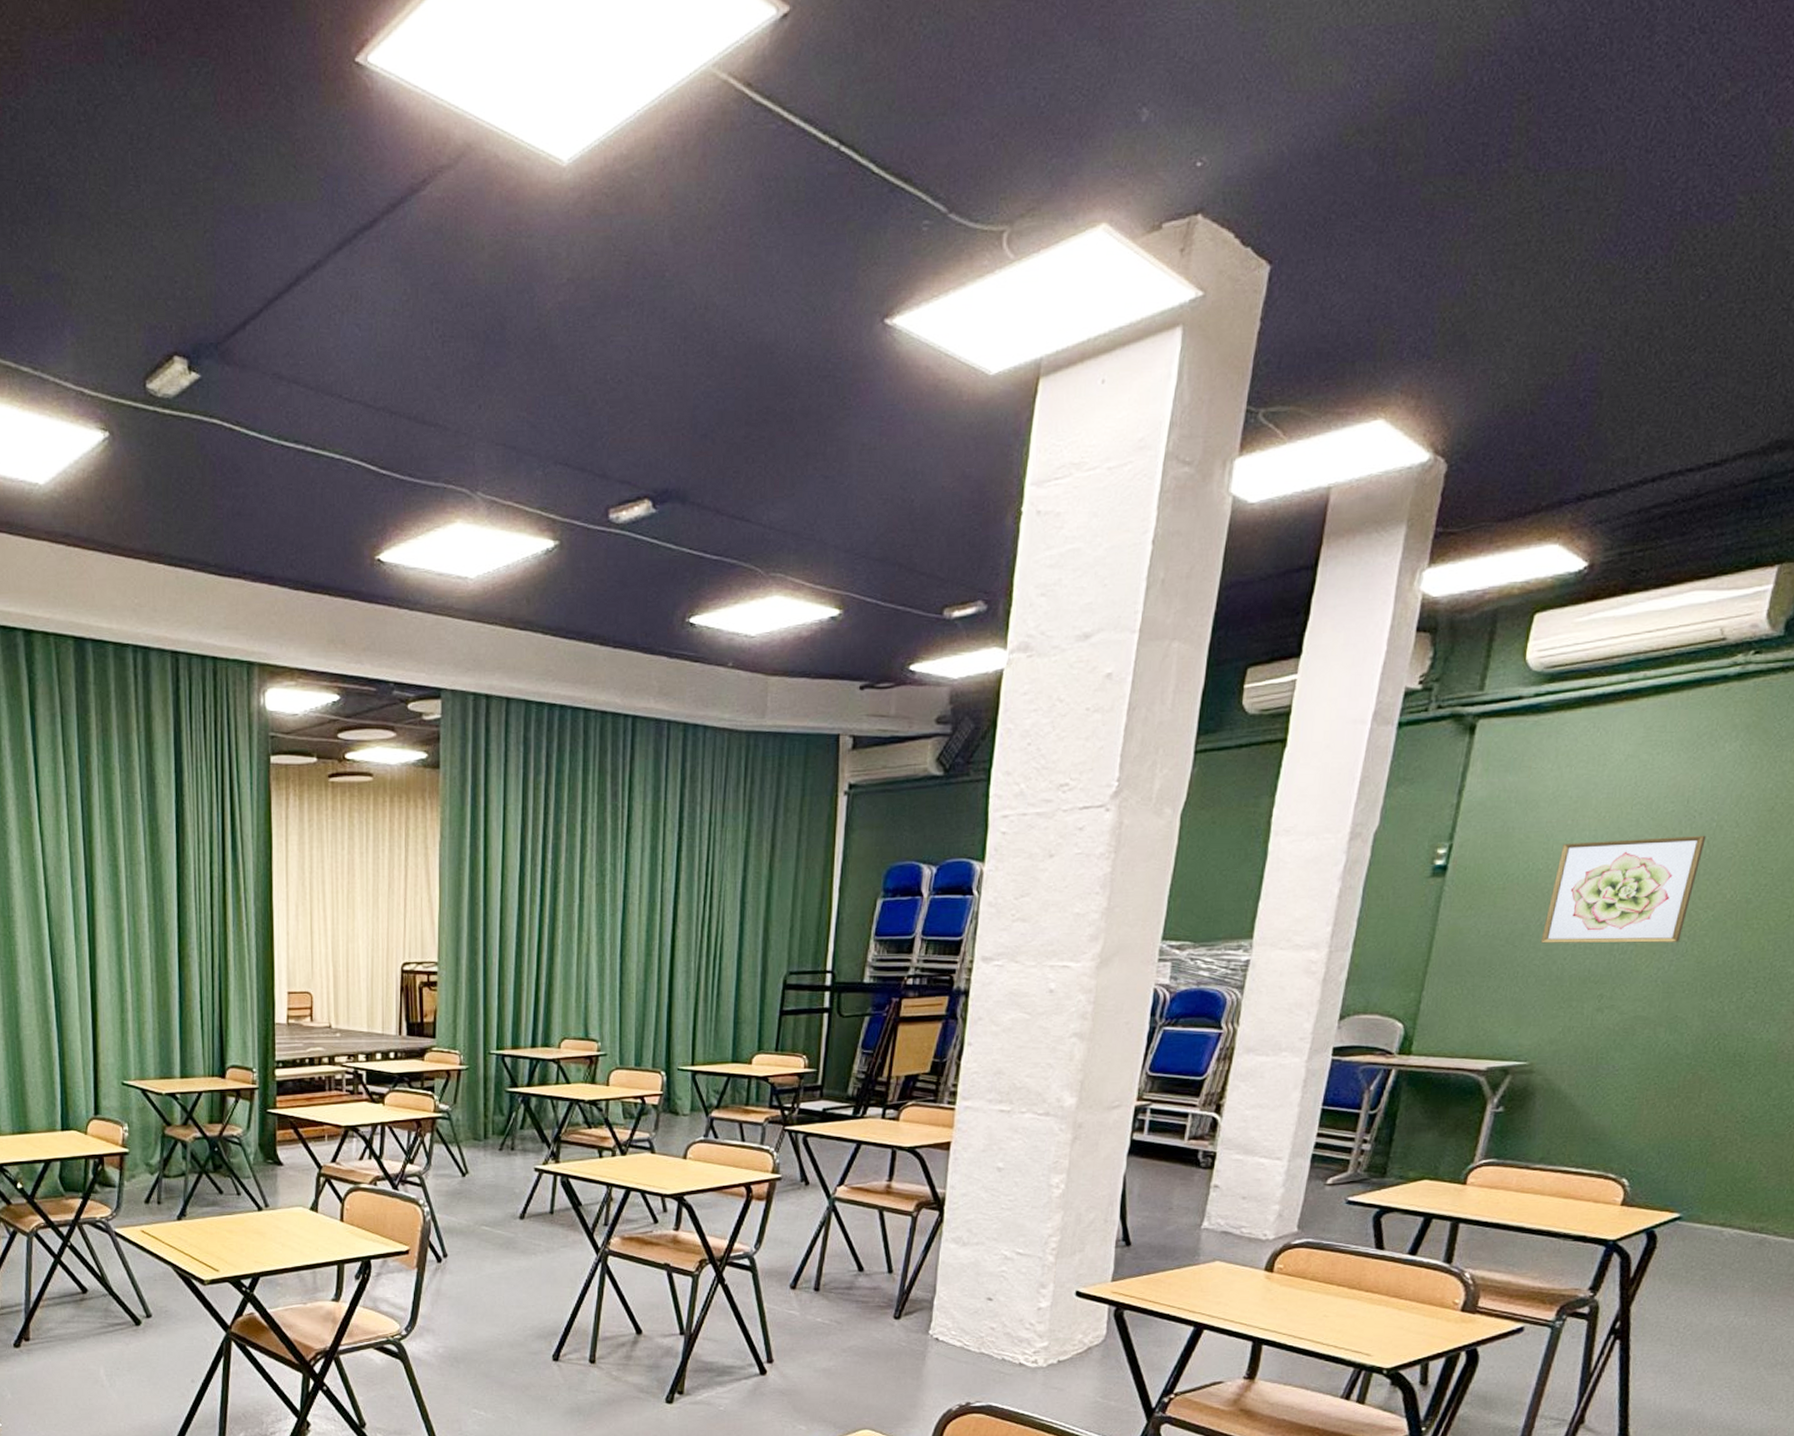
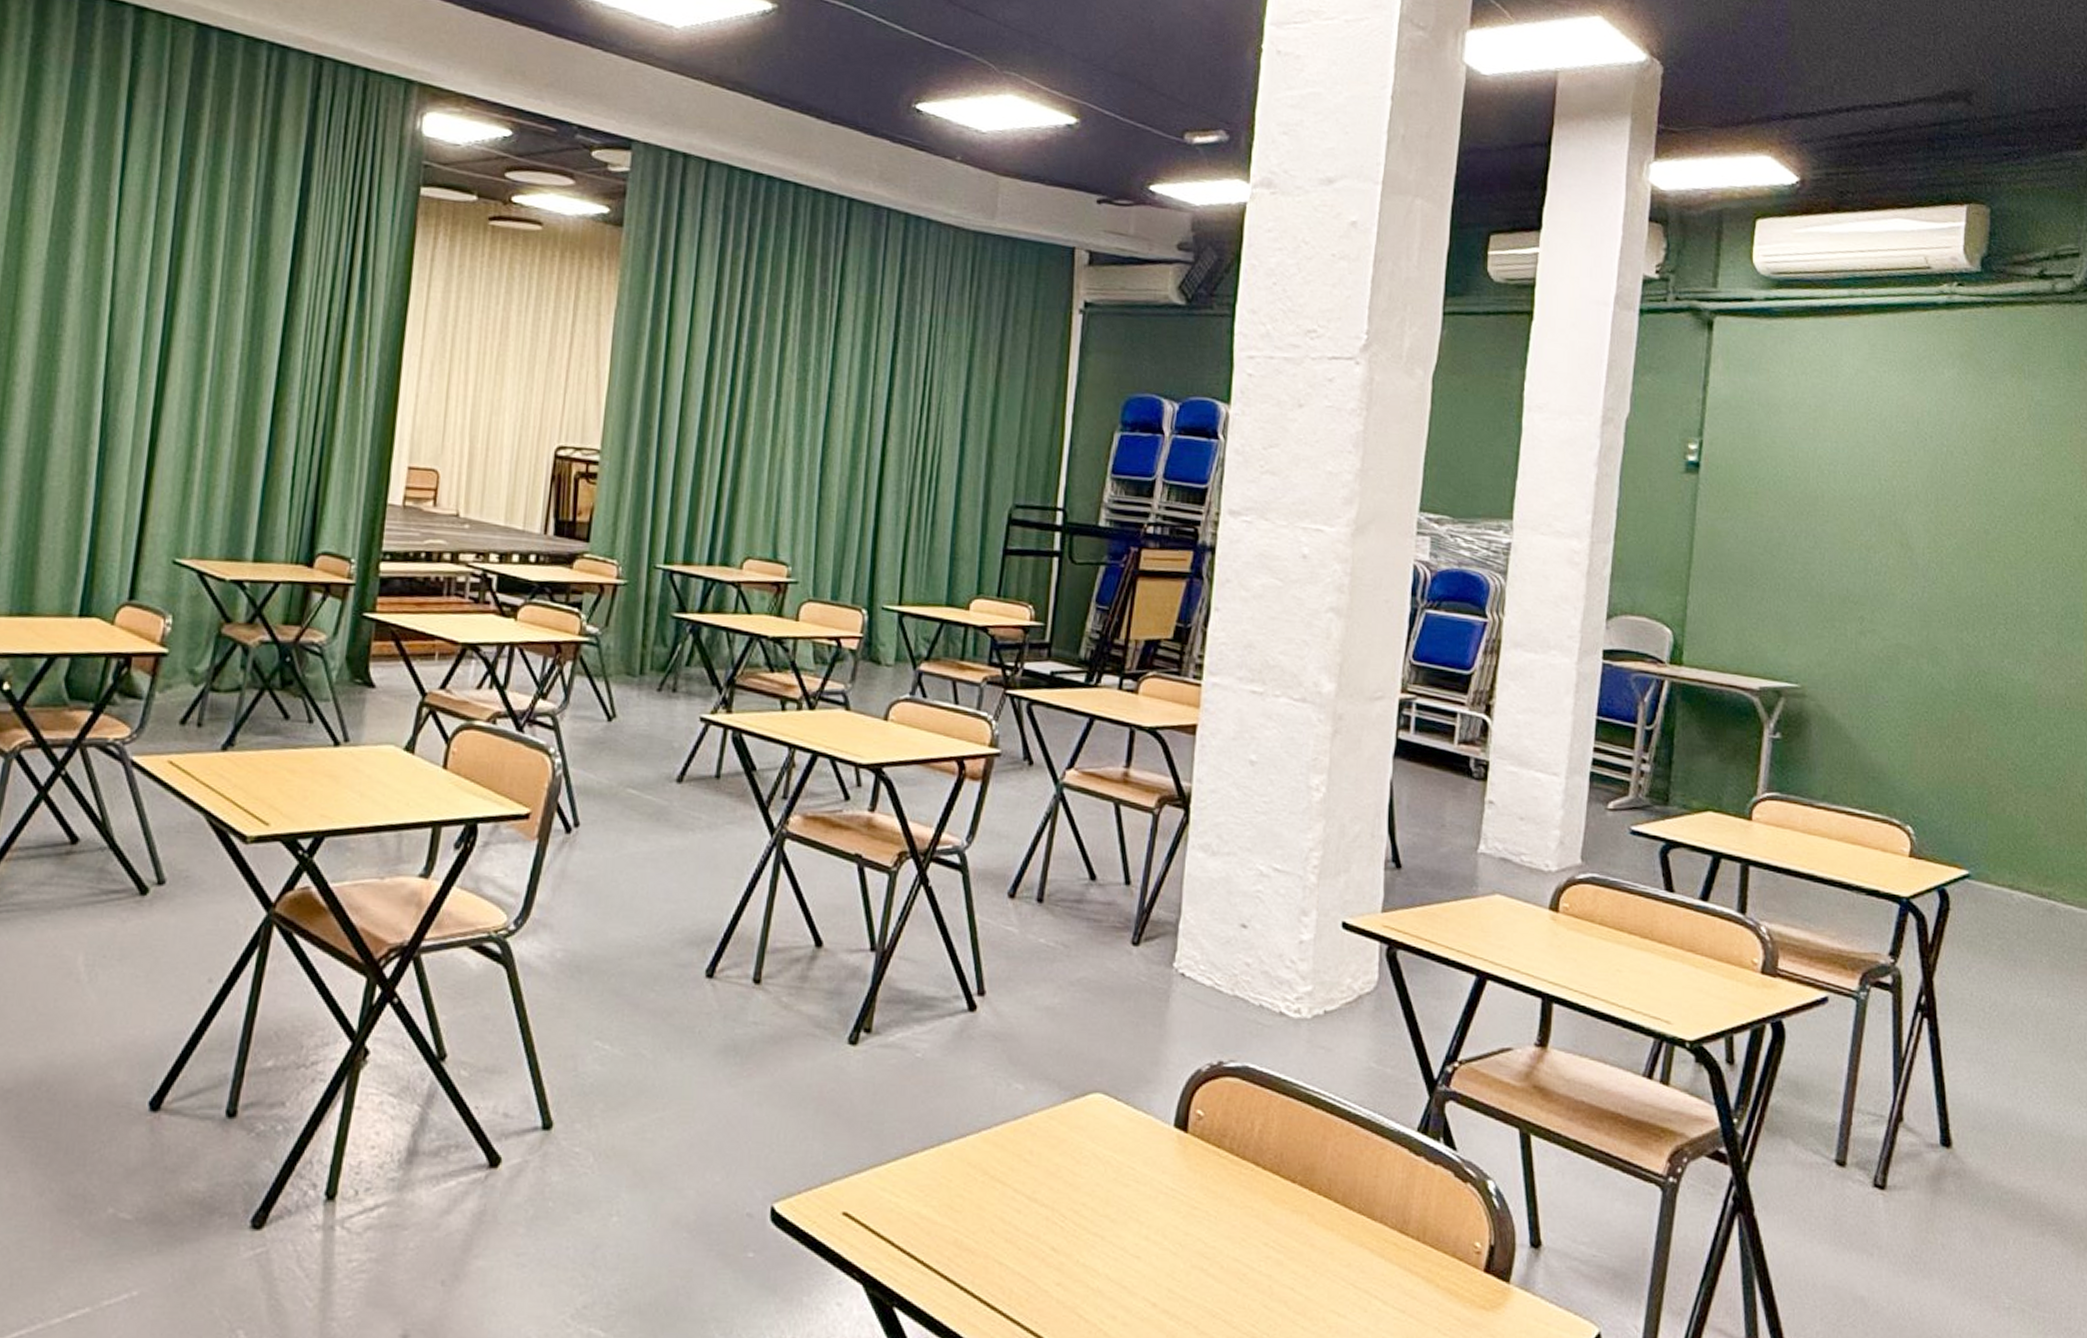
wall art: present [1540,835,1706,944] -> none [1797,452,1939,568]

